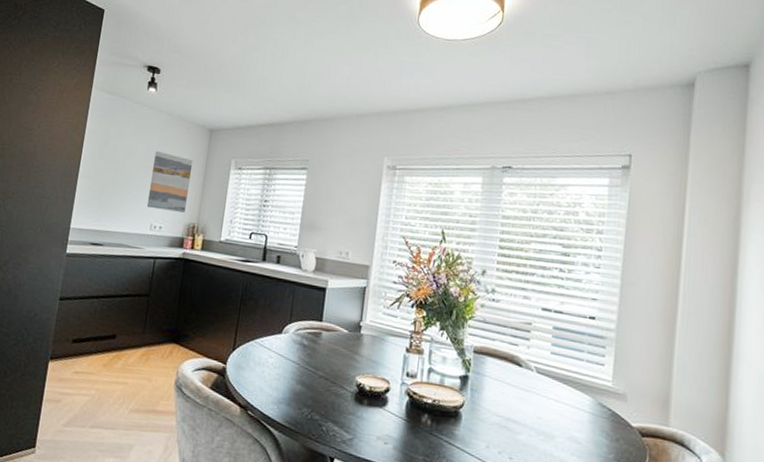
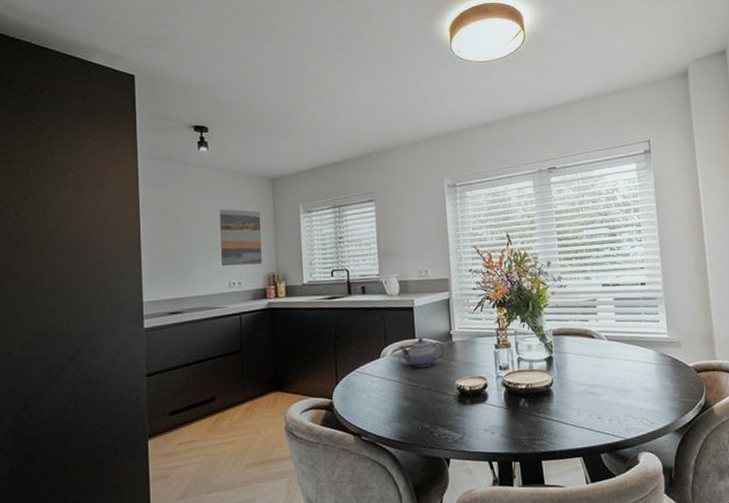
teapot: none [303,322,351,355] -> present [399,338,444,368]

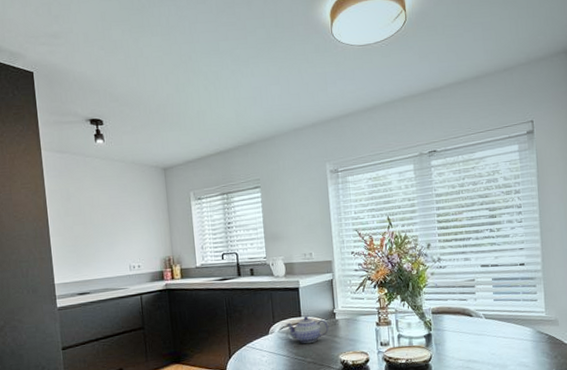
wall art: present [220,208,262,267] -> none [117,197,158,251]

